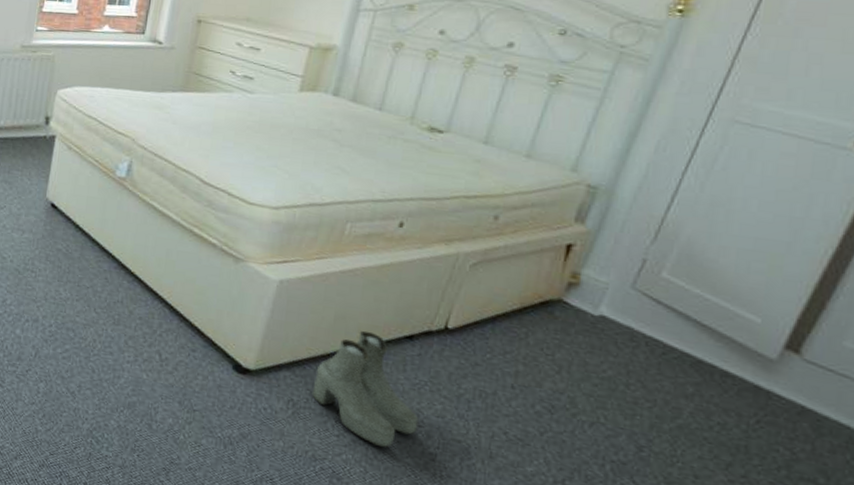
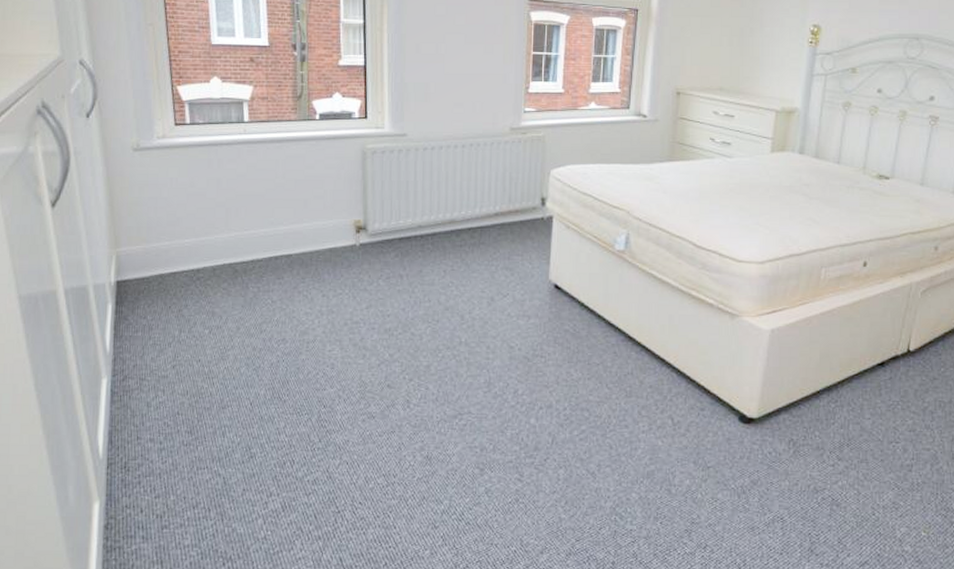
boots: present [312,330,419,448] -> none [808,364,896,469]

